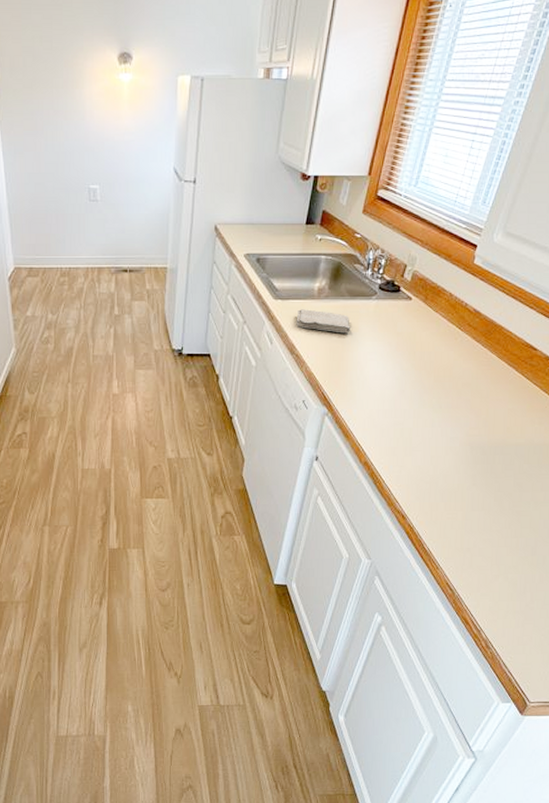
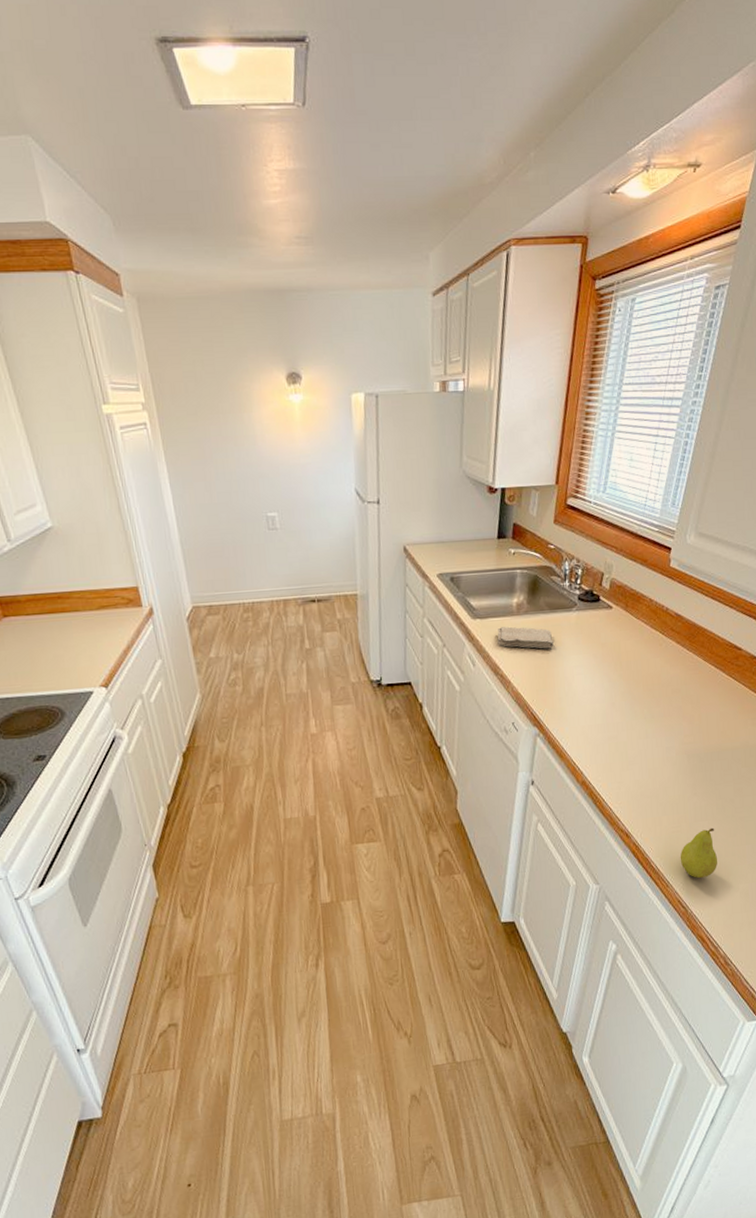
fruit: none [452,518,490,565] -> present [680,827,718,879]

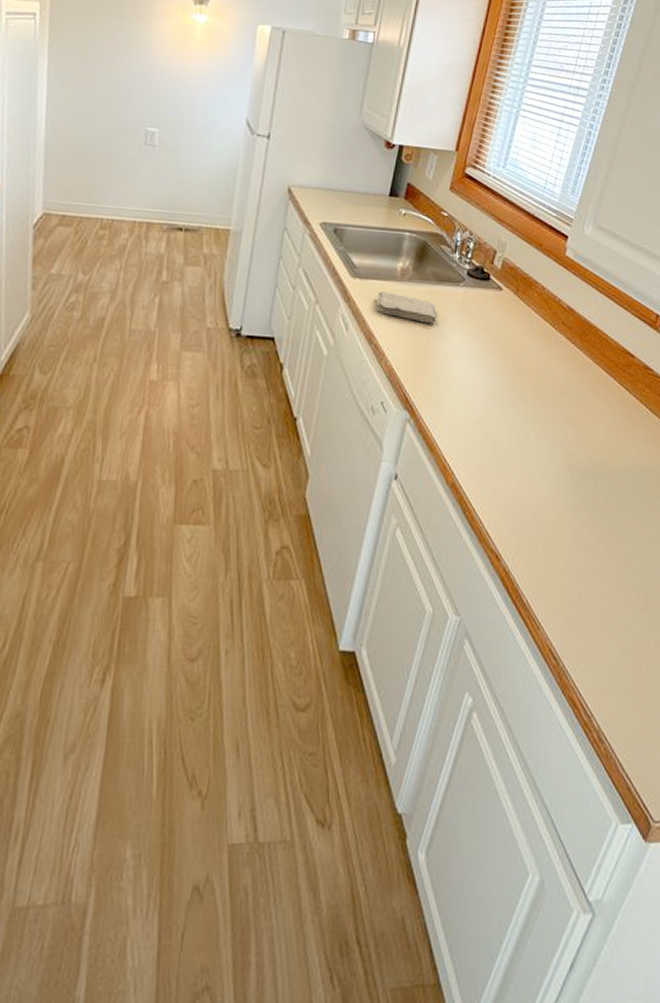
fruit: present [680,827,718,879] -> none [554,561,597,624]

